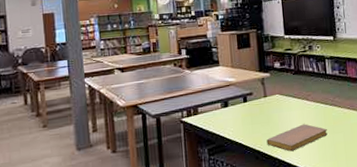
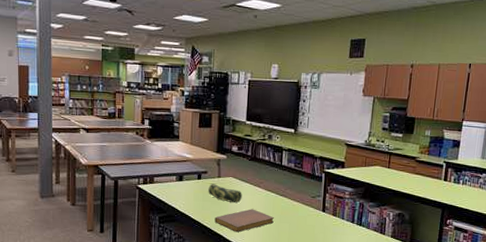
pencil case: none [256,104,292,121] -> present [208,184,242,204]

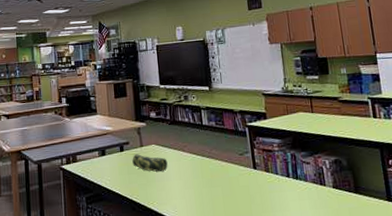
notebook: present [214,209,274,233] -> none [143,175,205,204]

